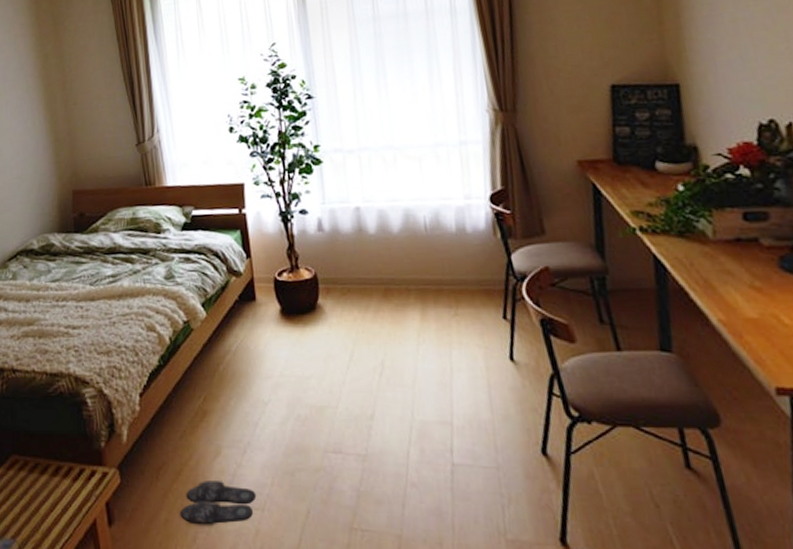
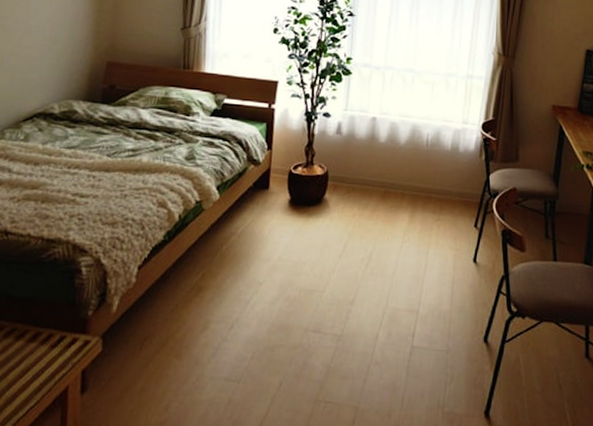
slippers: present [181,481,257,524] -> none [158,352,235,393]

